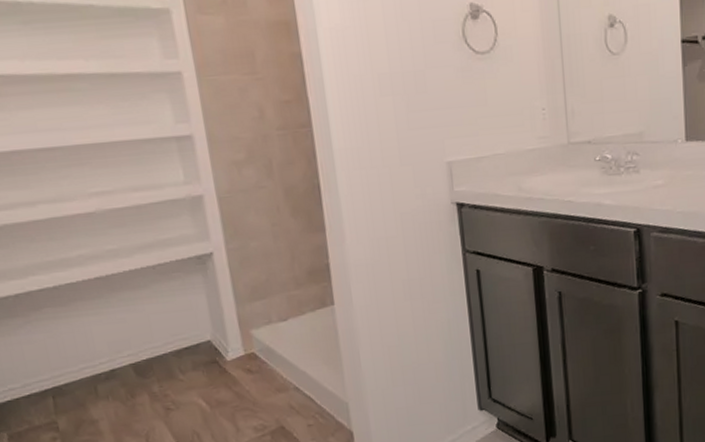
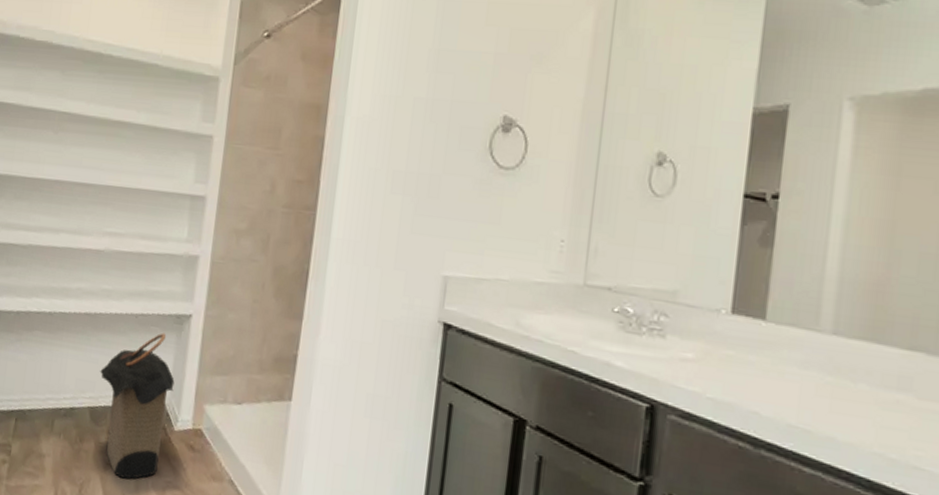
laundry hamper: none [131,276,221,417] -> present [100,333,175,479]

